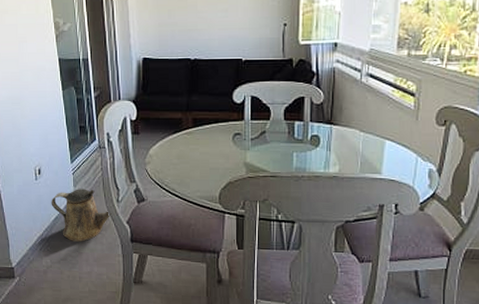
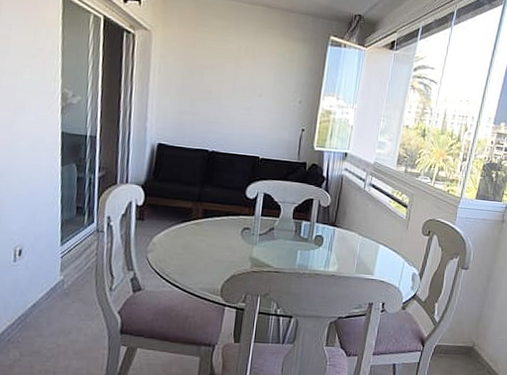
watering can: present [51,189,112,242] -> none [29,274,102,333]

